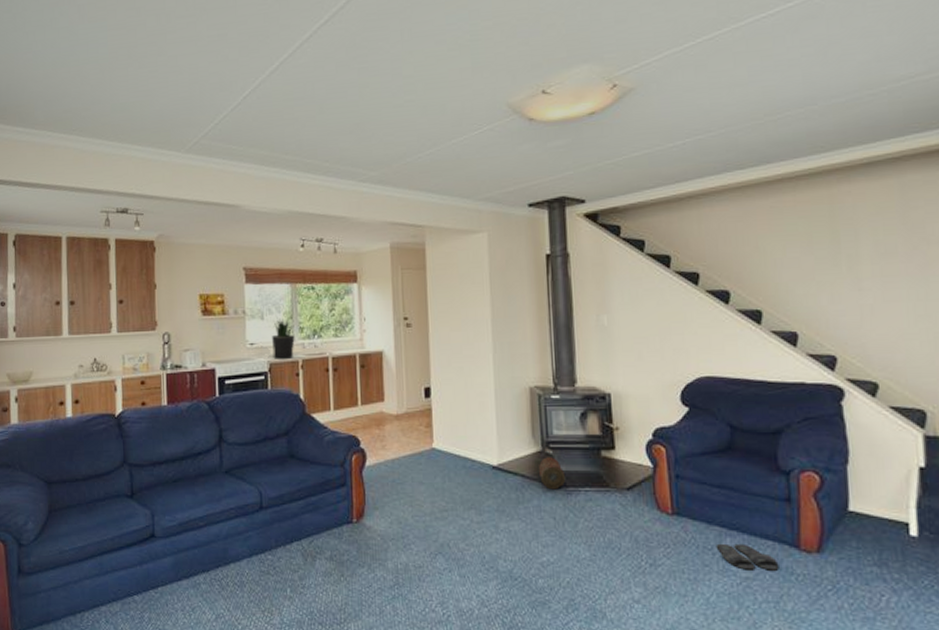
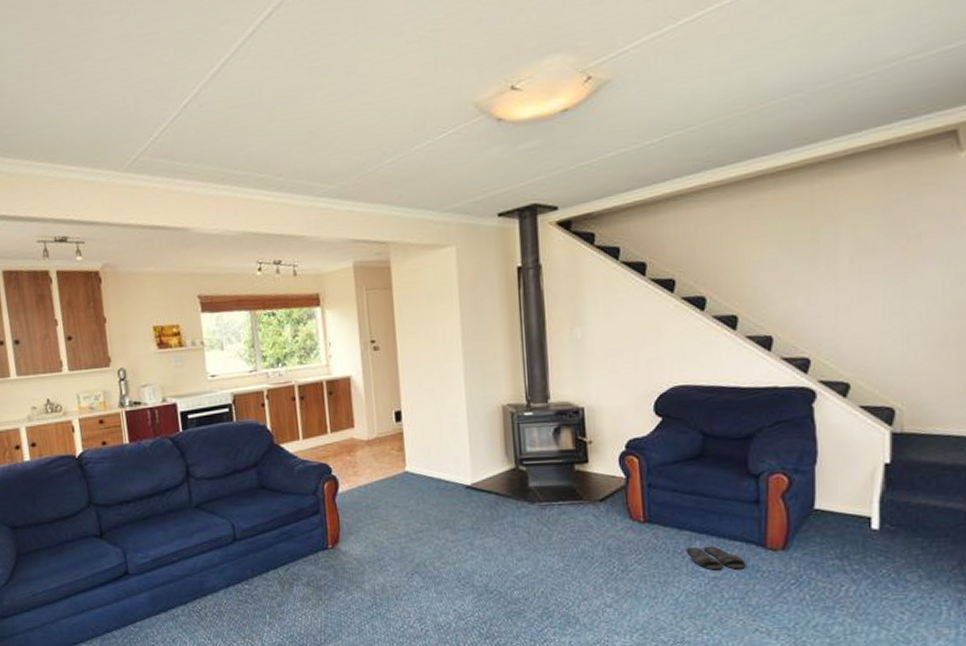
planter: present [272,318,295,360] -> none [234,347,258,391]
decorative log: present [539,457,566,490] -> none [513,474,540,506]

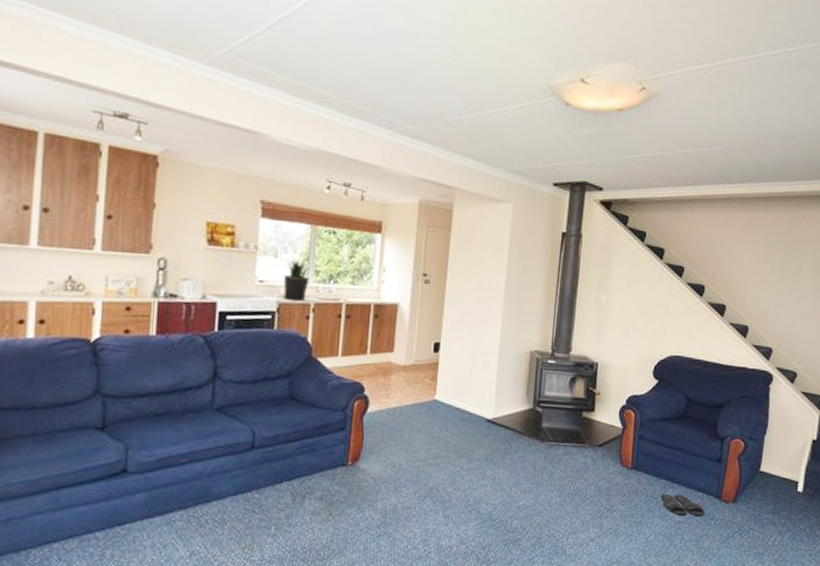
planter: none [234,347,258,391] -> present [283,258,310,302]

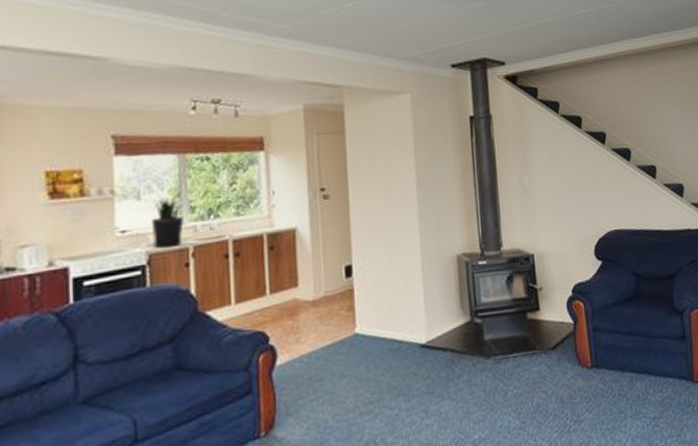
slippers: present [660,493,704,516] -> none [629,385,679,411]

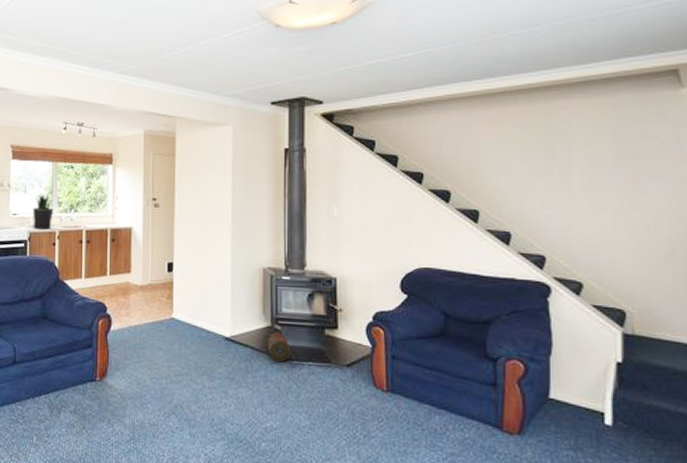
decorative log: none [468,326,495,361] -> present [268,332,292,363]

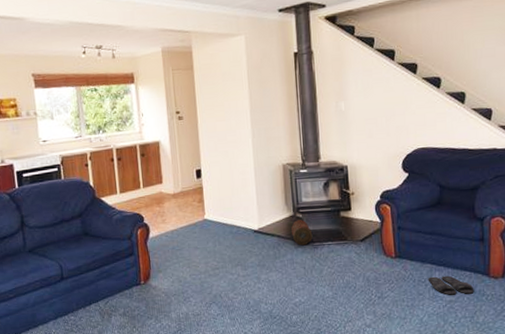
planter: present [33,192,54,231] -> none [62,117,83,154]
slippers: none [425,420,483,449] -> present [428,275,474,295]

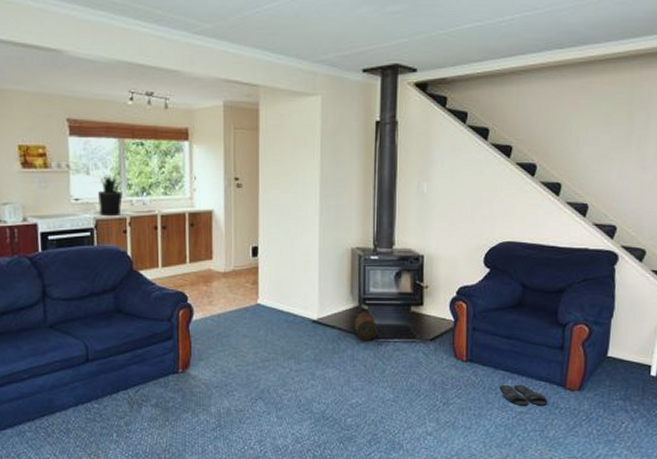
planter: none [62,117,83,154] -> present [98,173,123,217]

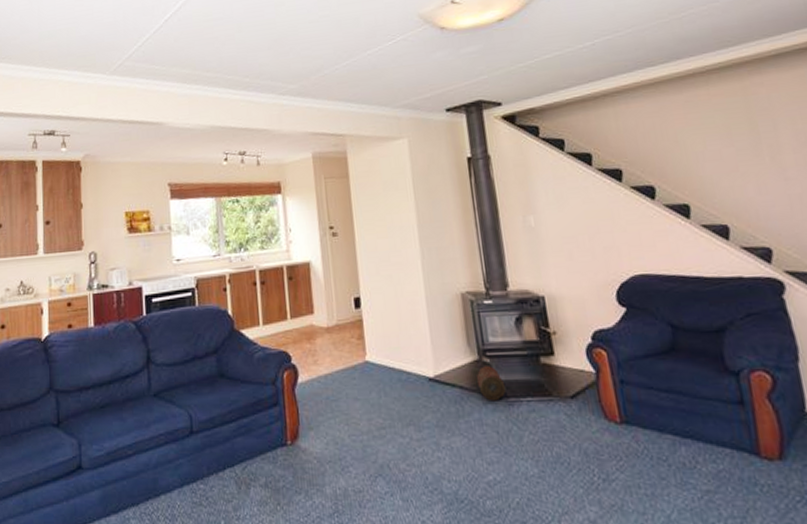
planter: present [98,173,123,217] -> none [198,232,222,276]
slippers: present [499,384,548,406] -> none [670,452,741,482]

